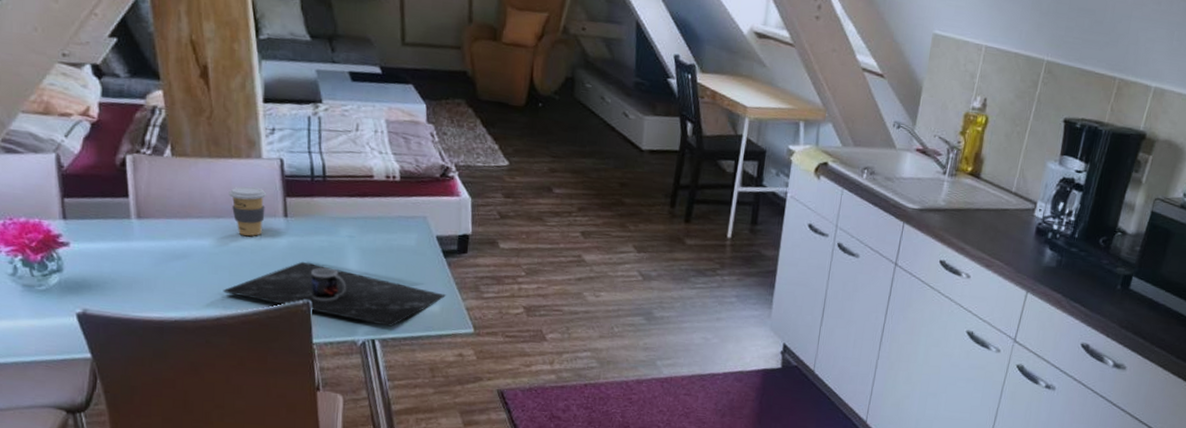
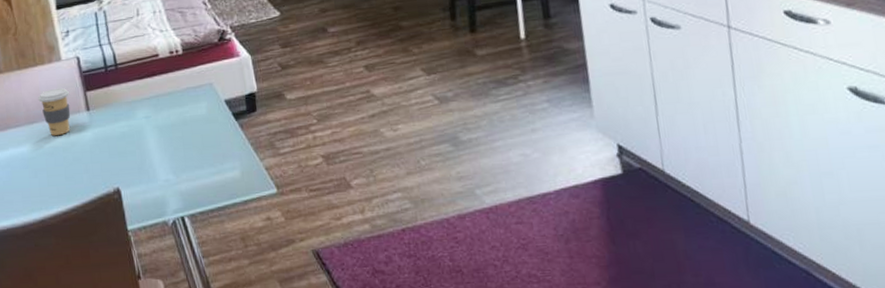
place setting: present [223,261,447,327] -> none [44,150,245,201]

